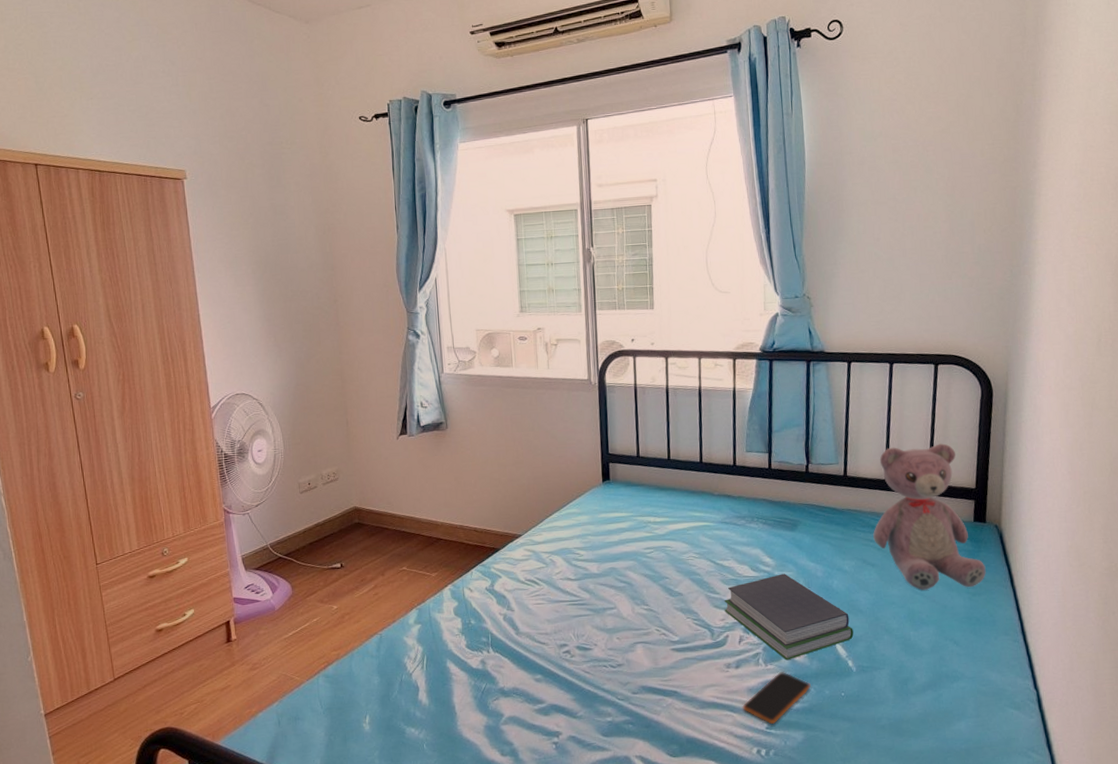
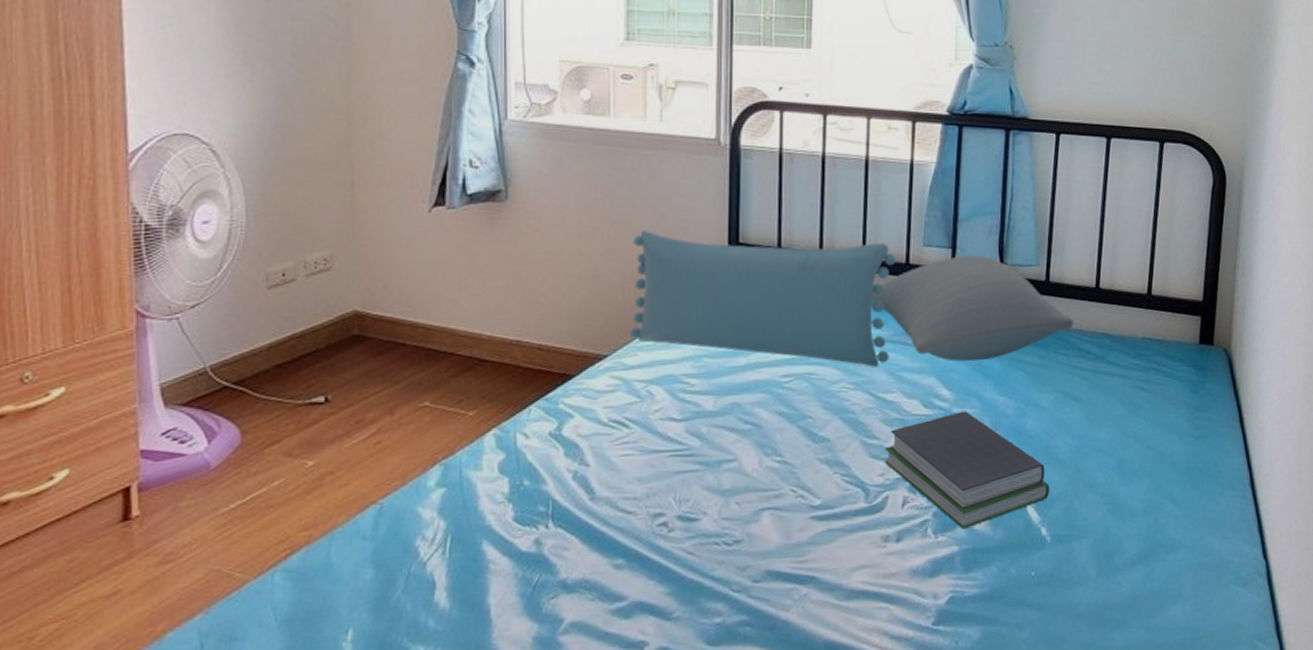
pillow: none [534,446,726,542] -> present [629,230,896,367]
pillow: none [708,457,868,537] -> present [871,255,1074,362]
smartphone: present [741,672,812,724] -> none [901,545,994,618]
teddy bear: present [873,443,986,590] -> none [1079,243,1212,433]

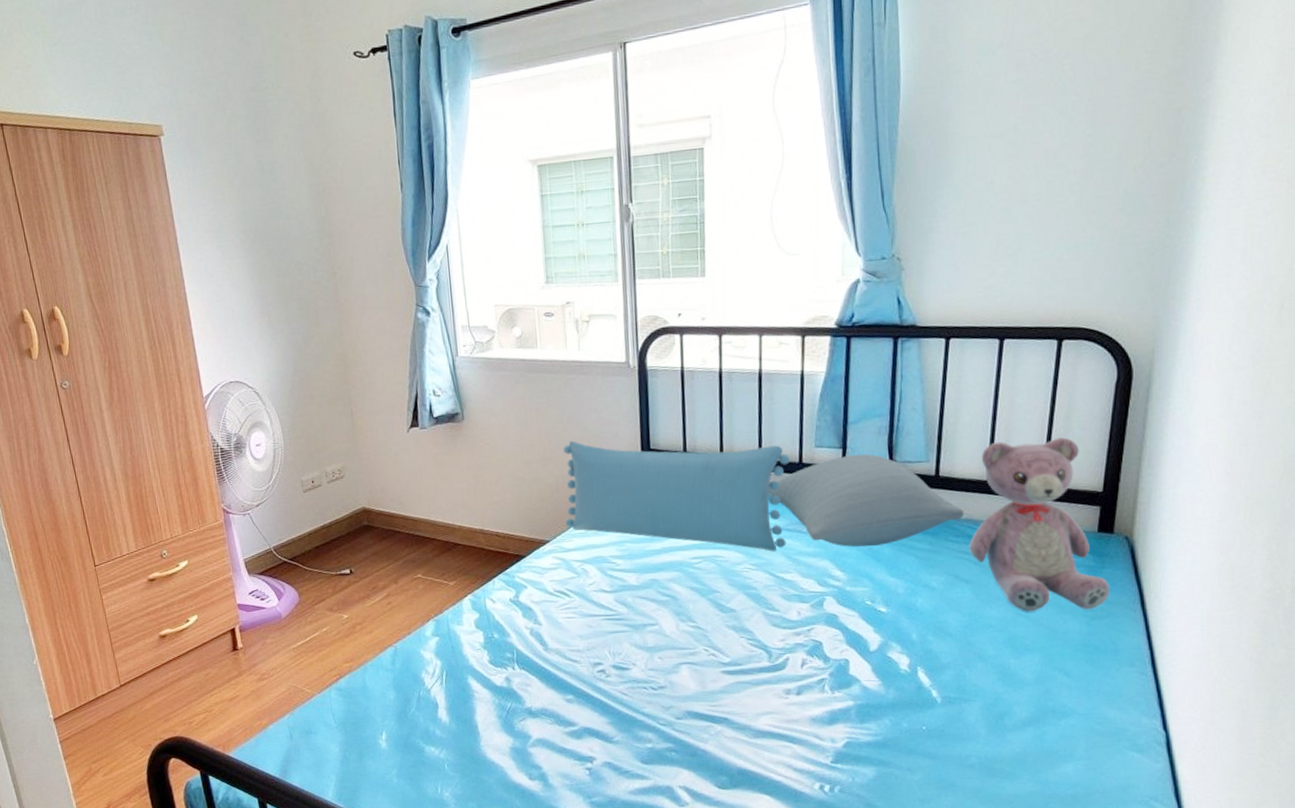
book: present [884,411,1050,530] -> none [784,589,940,688]
teddy bear: none [1079,243,1212,433] -> present [969,437,1110,612]

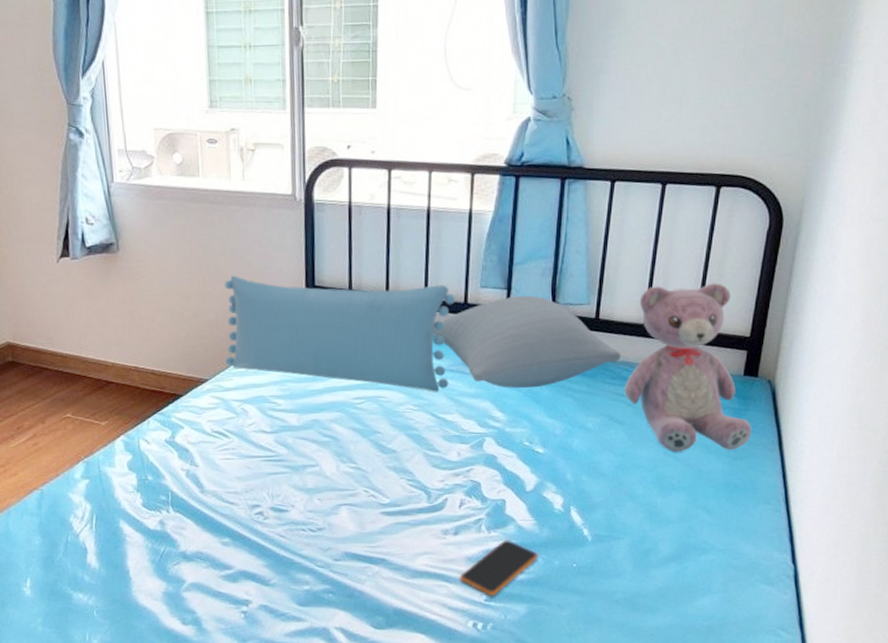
smartphone: none [802,700,887,758] -> present [458,540,540,596]

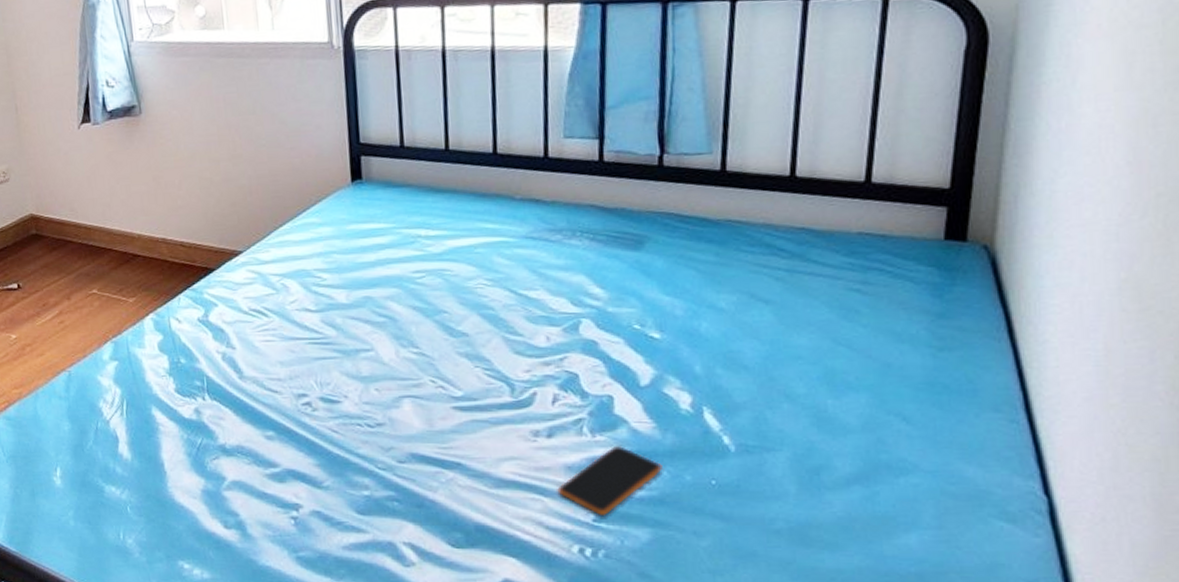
pillow: present [225,275,455,392] -> none [257,135,533,264]
pillow: present [432,295,621,389] -> none [505,144,760,259]
teddy bear: present [624,283,752,453] -> none [768,120,964,341]

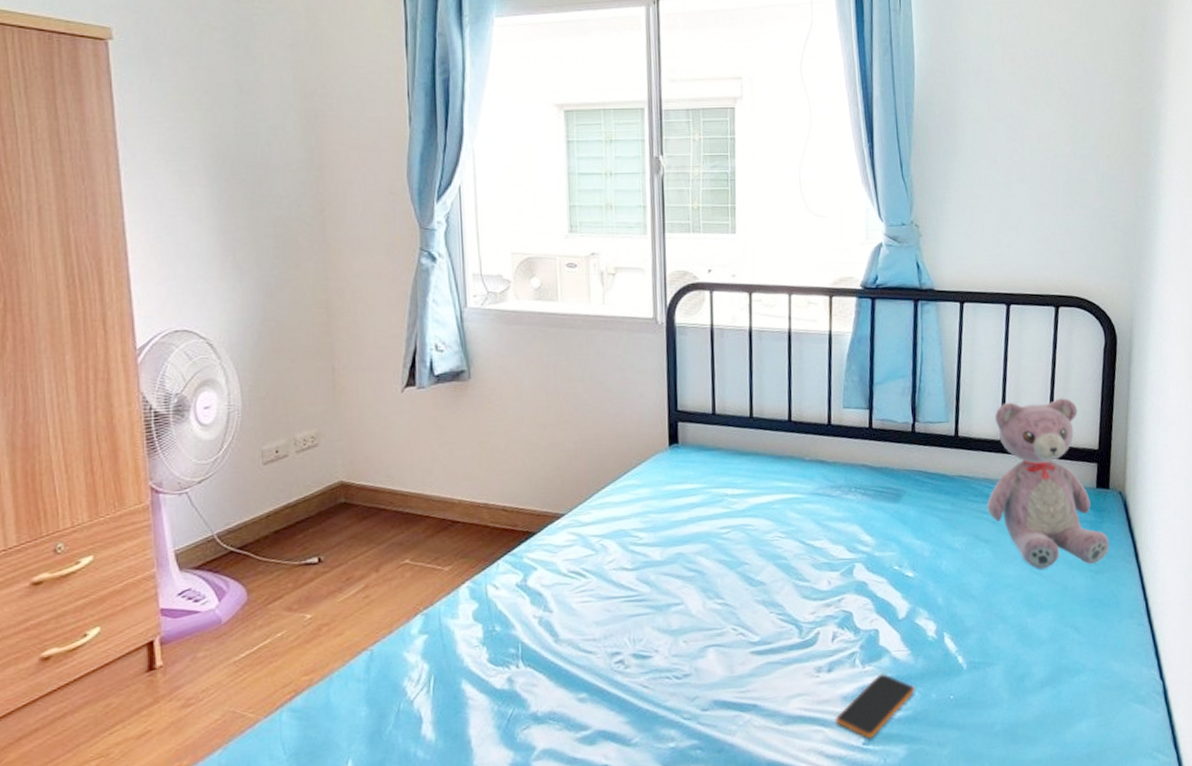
teddy bear: none [768,120,964,341] -> present [987,398,1110,570]

